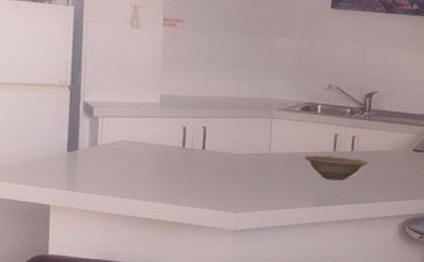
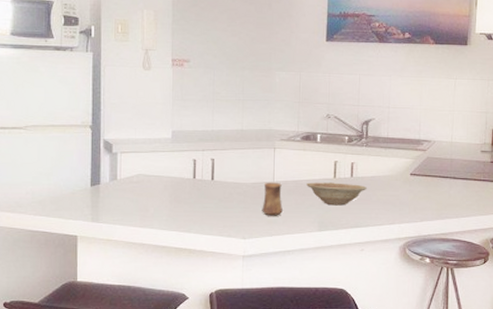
cup: none [256,153,278,190] -> present [262,182,283,216]

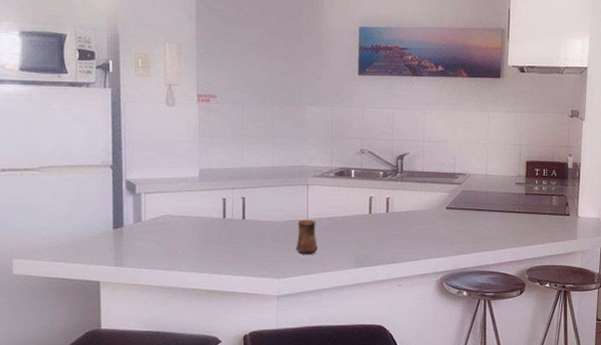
bowl: present [306,182,367,206] -> none [341,218,403,242]

